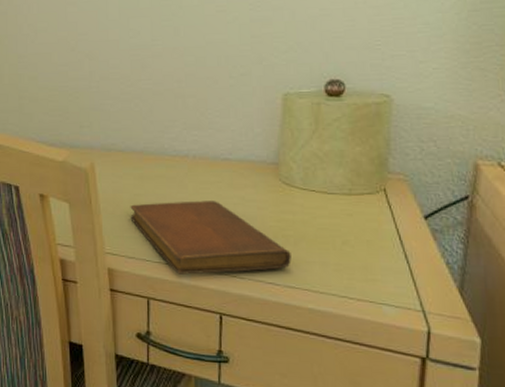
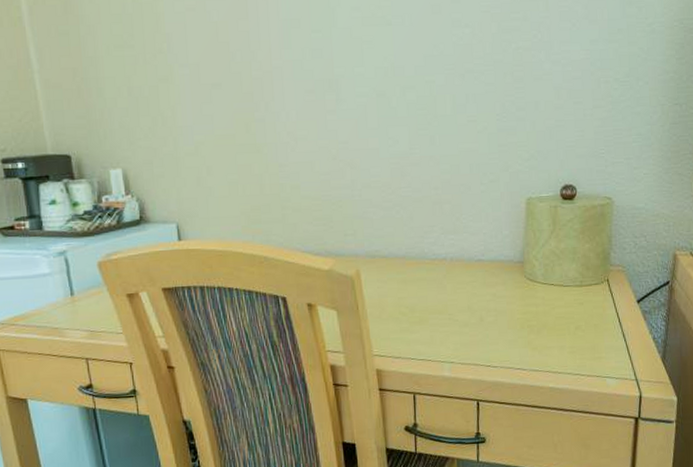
notebook: present [130,201,291,275] -> none [395,299,535,369]

